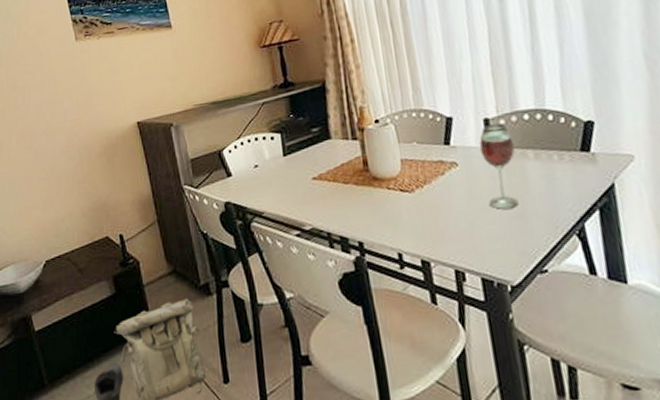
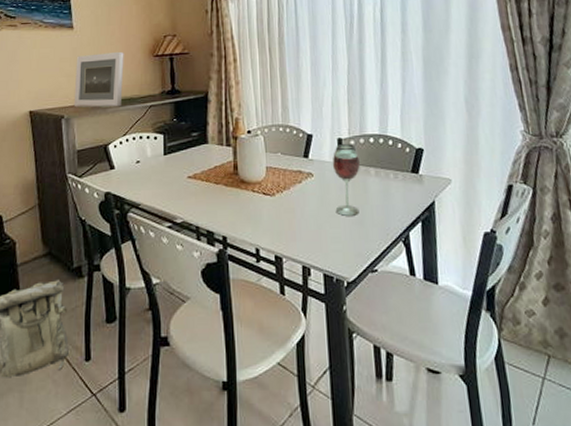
picture frame: none [178,46,232,113] -> present [73,51,124,108]

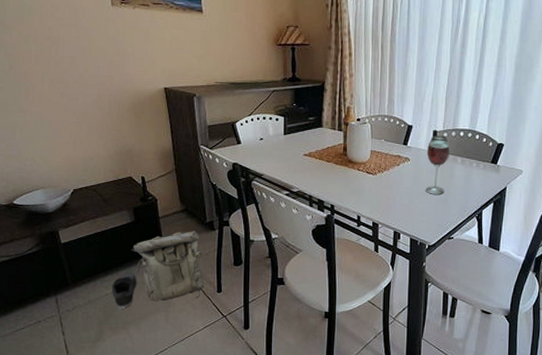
picture frame: present [73,51,124,108] -> none [204,38,250,90]

